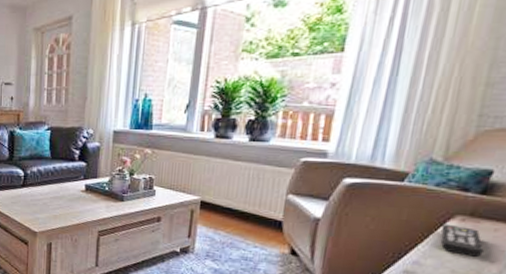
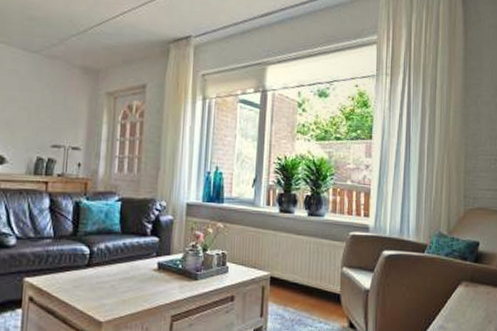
remote control: present [440,224,484,257] -> none [454,290,483,318]

